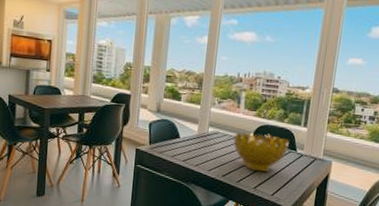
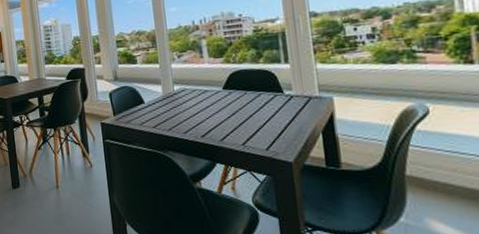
decorative bowl: present [233,132,289,172] -> none [204,79,273,125]

